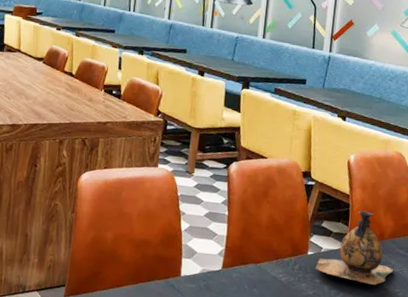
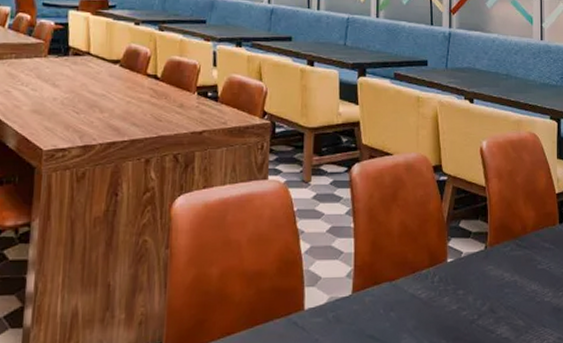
vase: present [315,210,393,286] -> none [457,203,540,289]

